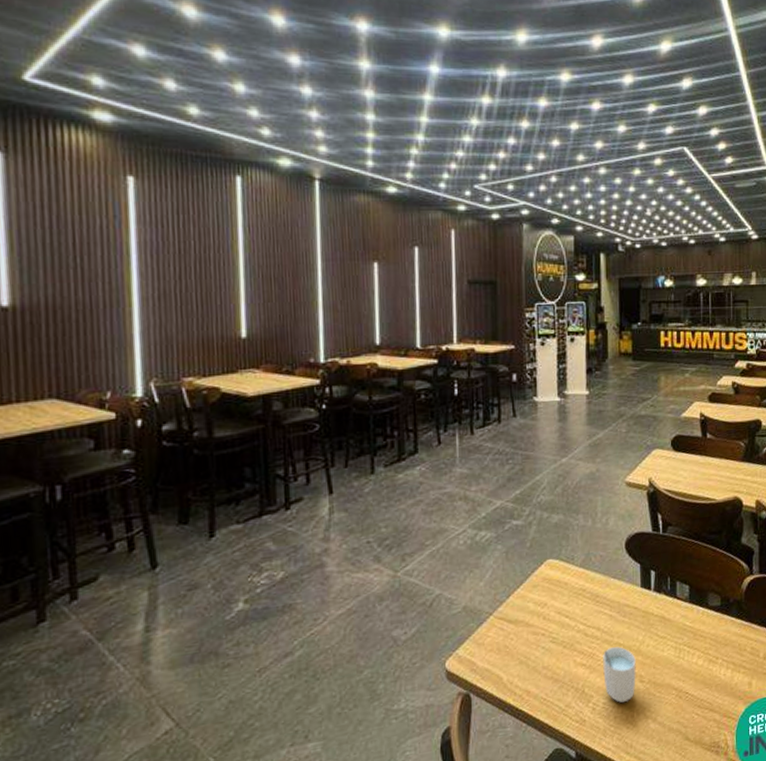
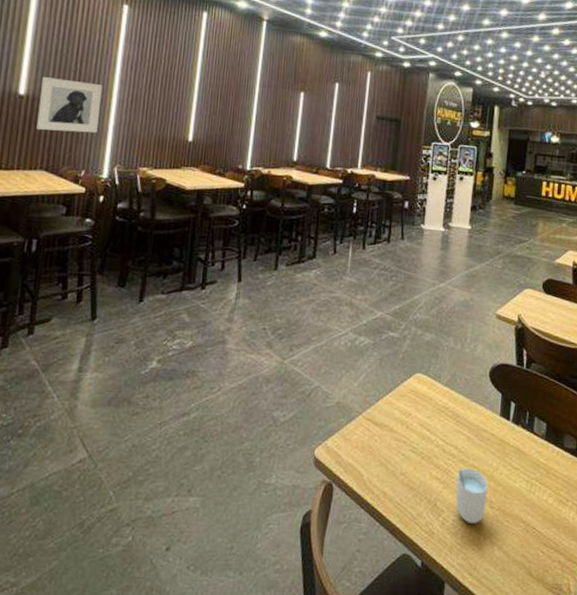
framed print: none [30,279,119,349] -> present [36,77,103,134]

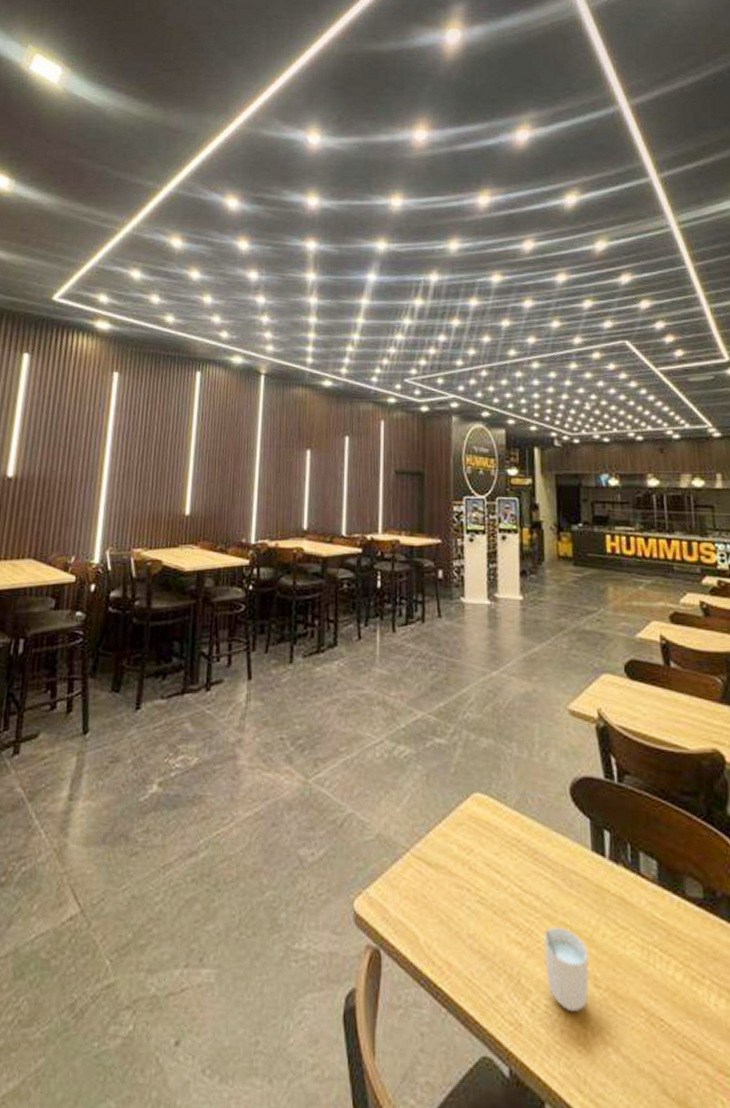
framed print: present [36,77,103,134] -> none [25,456,93,515]

